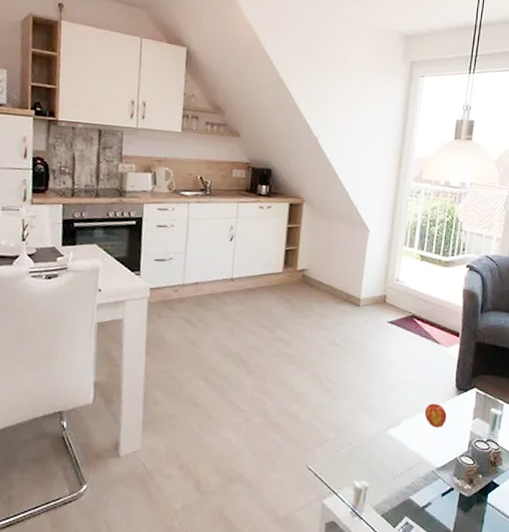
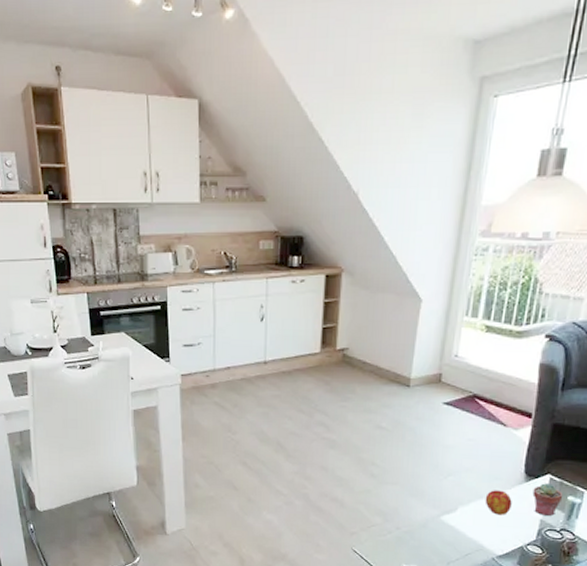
potted succulent: none [463,396,487,427] -> present [532,483,563,516]

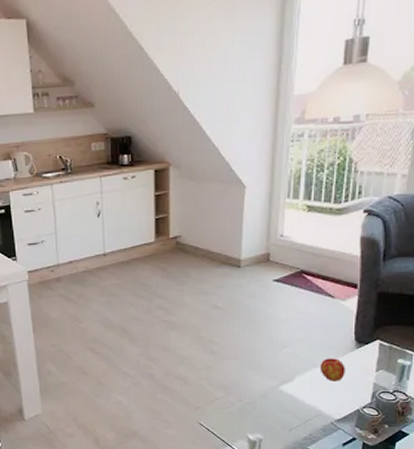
potted succulent: present [532,483,563,516] -> none [364,348,393,379]

